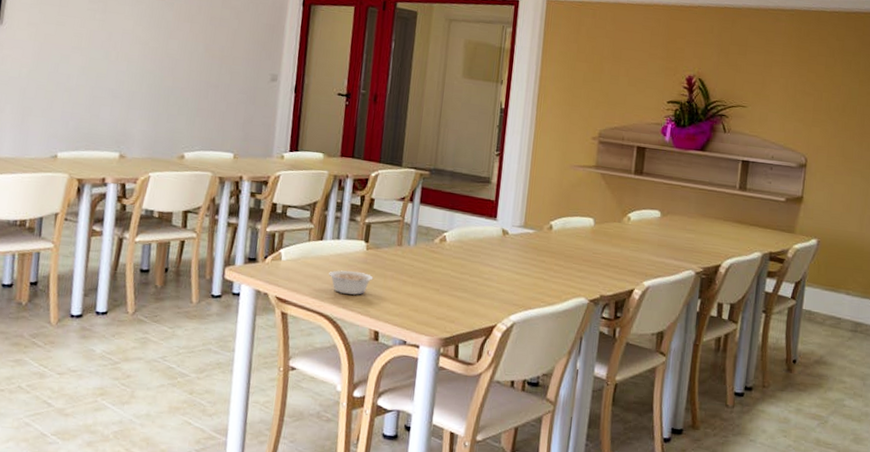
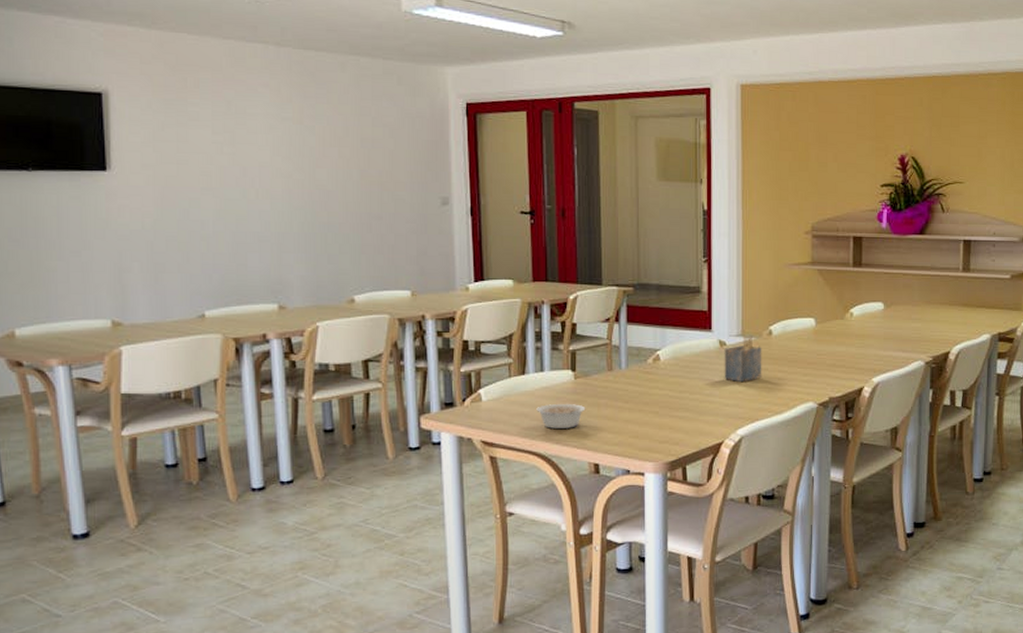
napkin holder: none [503,226,542,271] -> present [724,334,762,381]

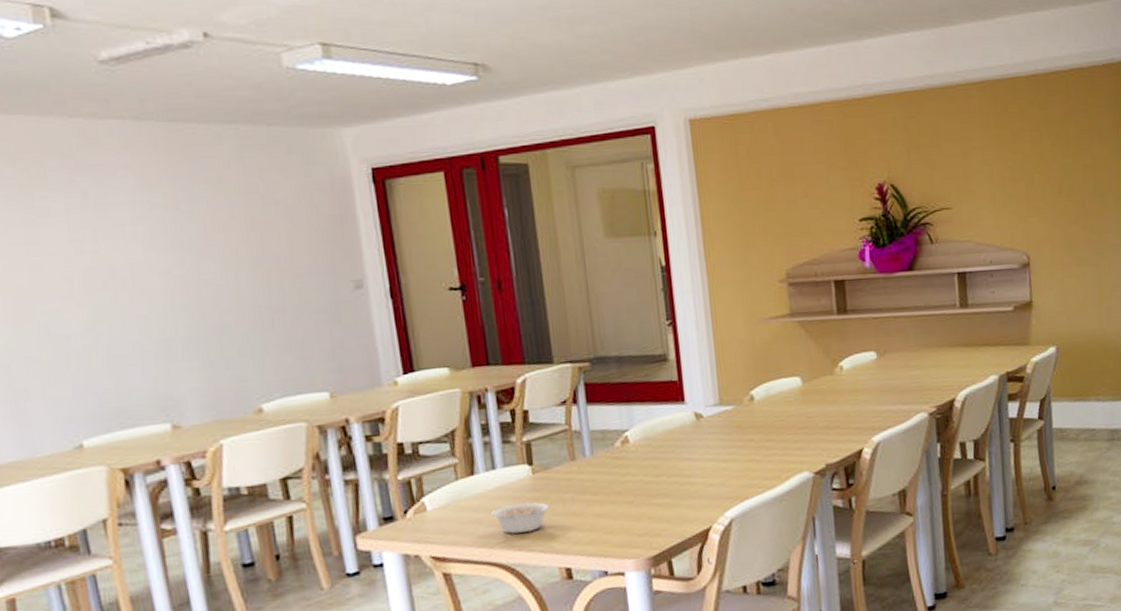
napkin holder: present [724,334,762,381] -> none [701,403,748,458]

